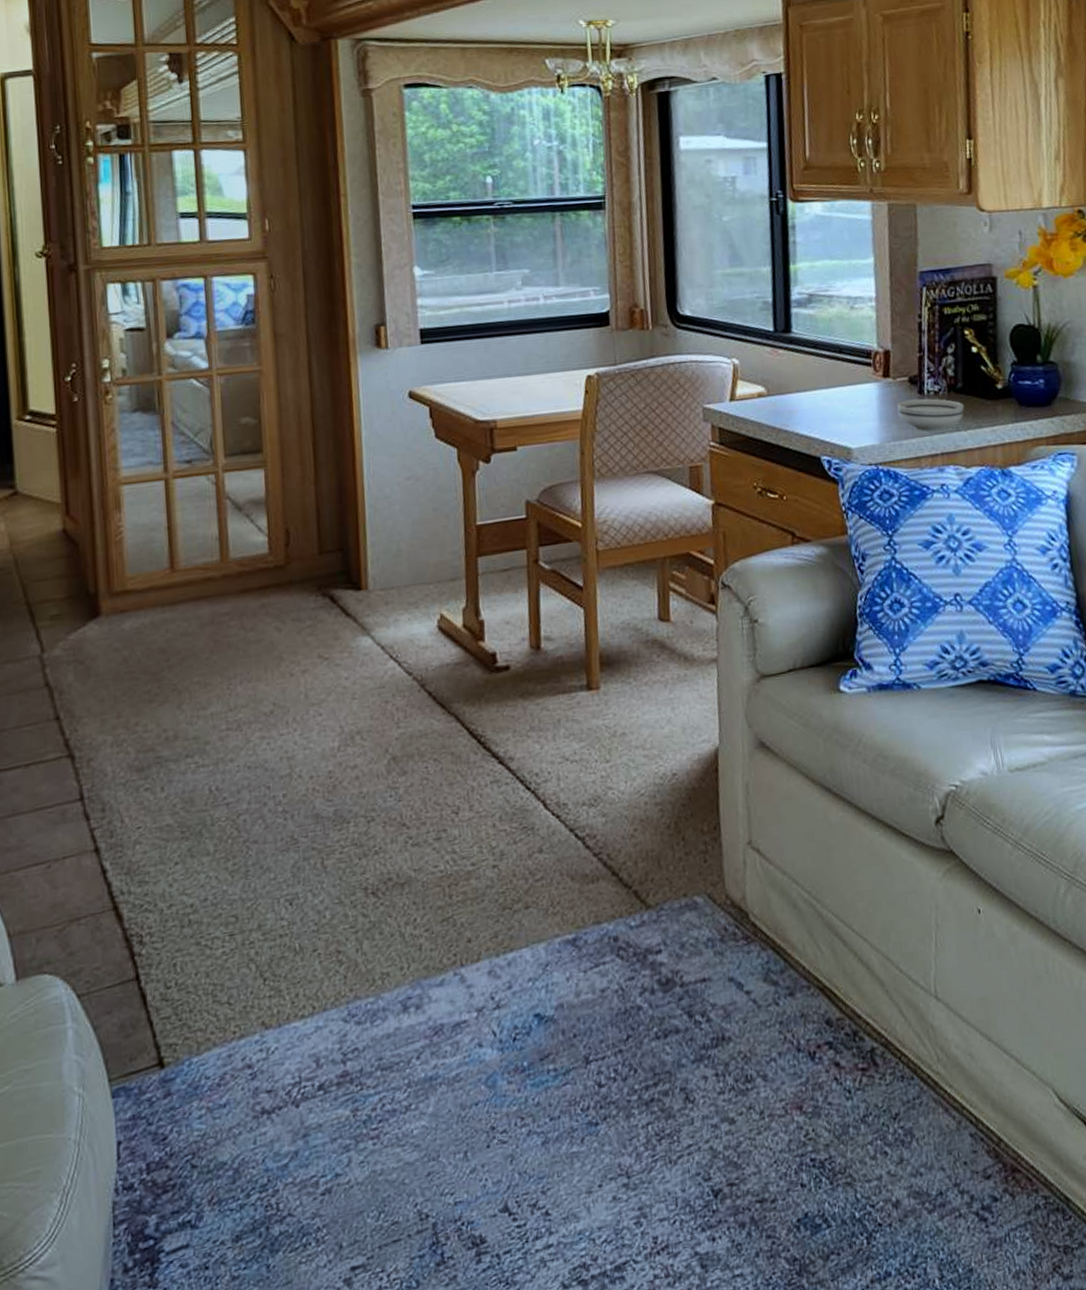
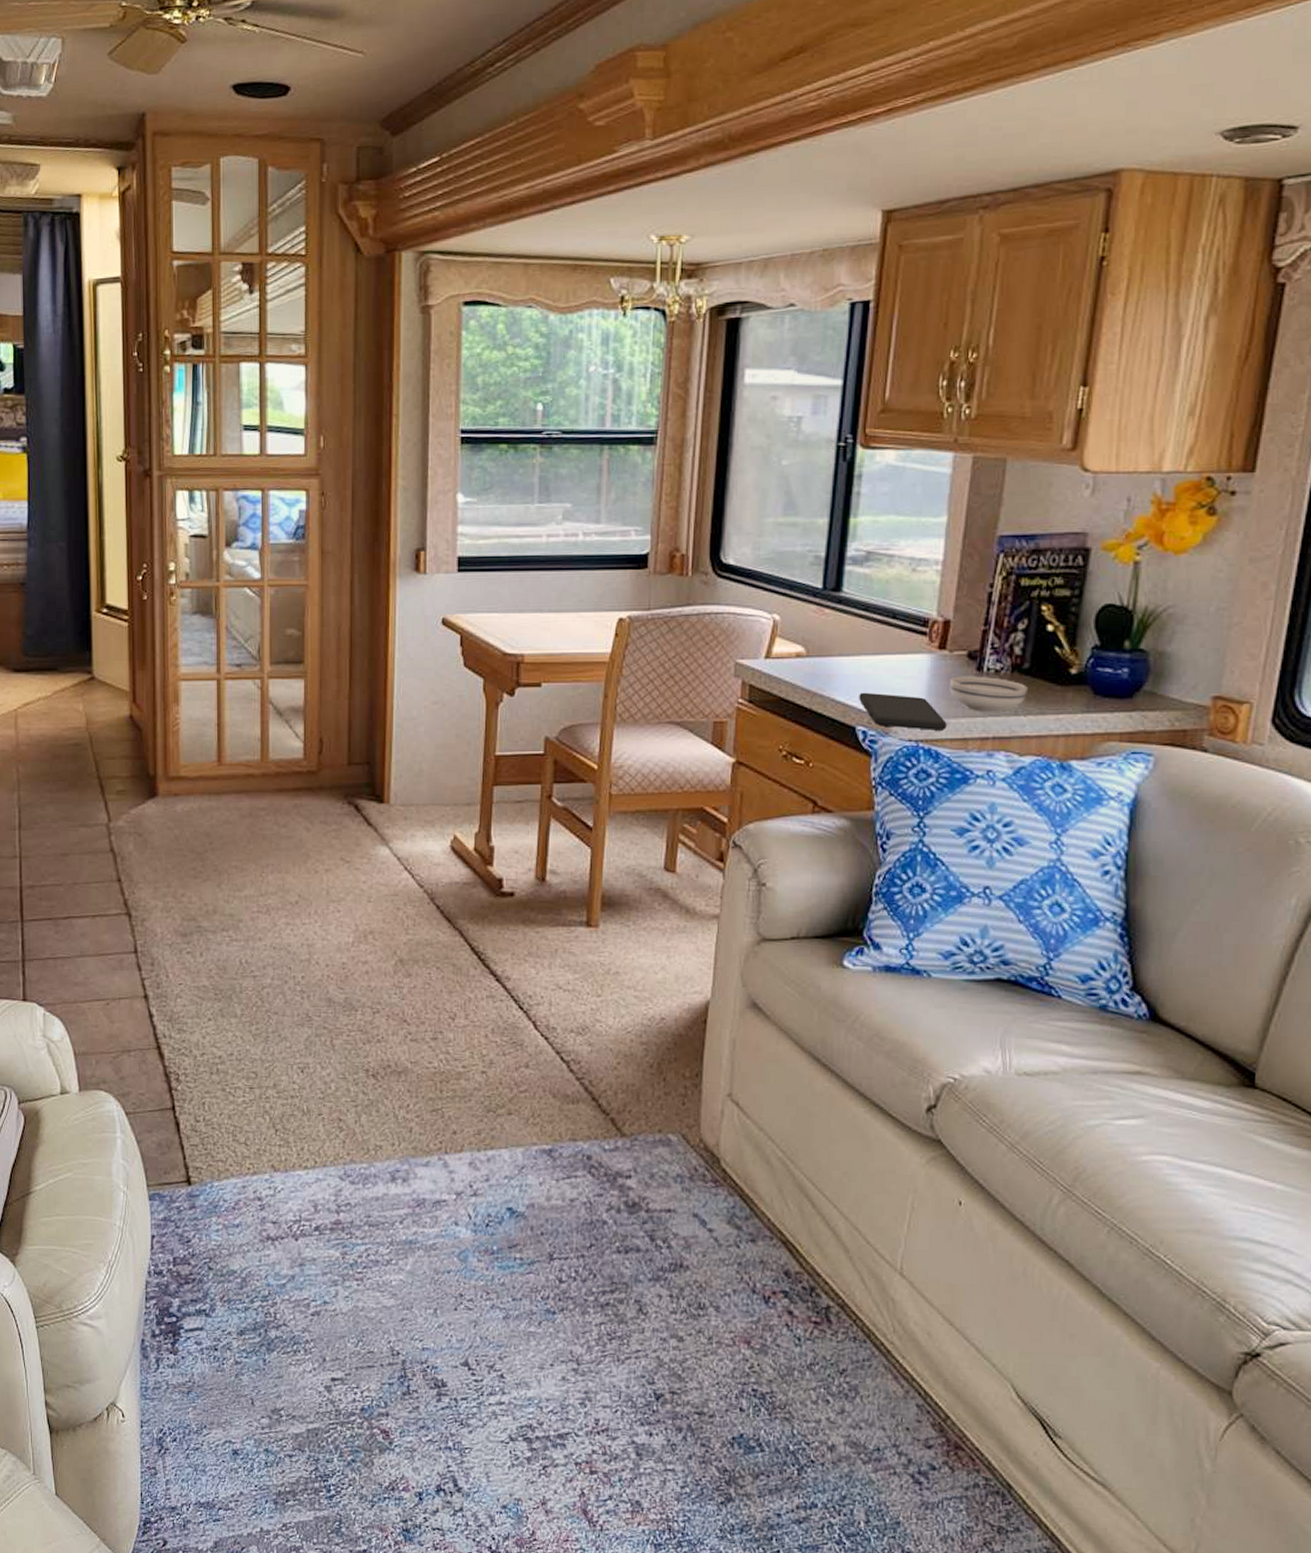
mobile phone: none [819,423,901,454] -> present [859,692,947,730]

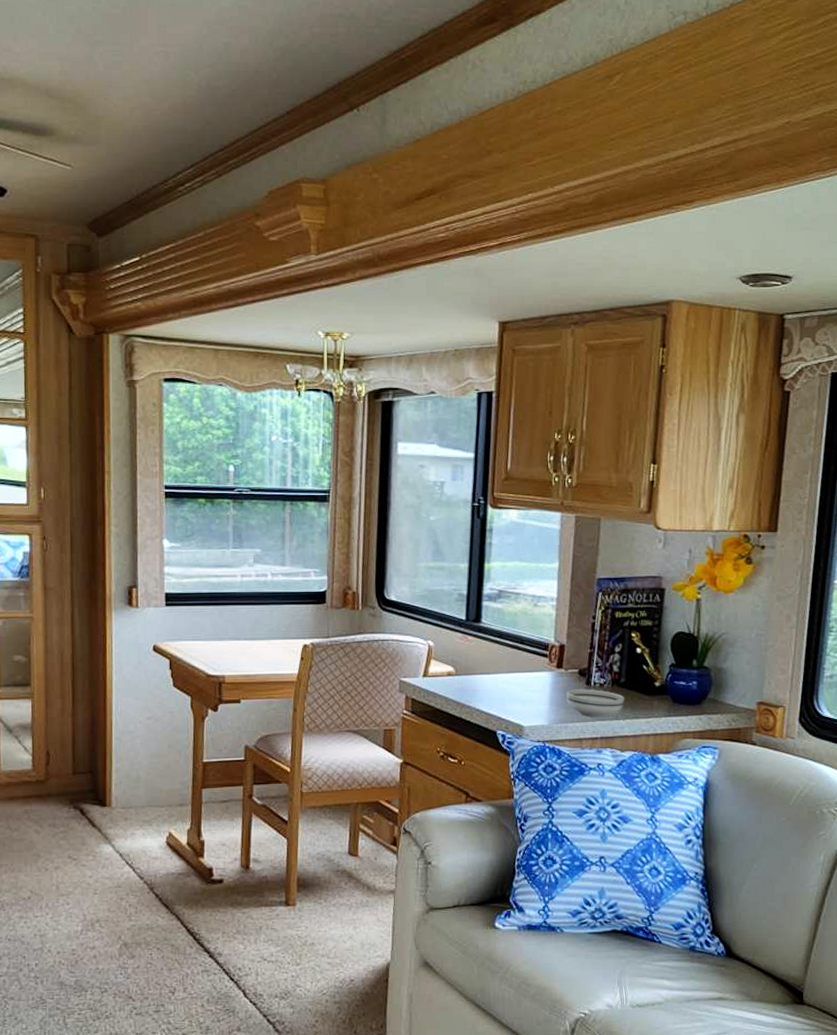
mobile phone: present [859,692,947,730] -> none [498,703,566,733]

